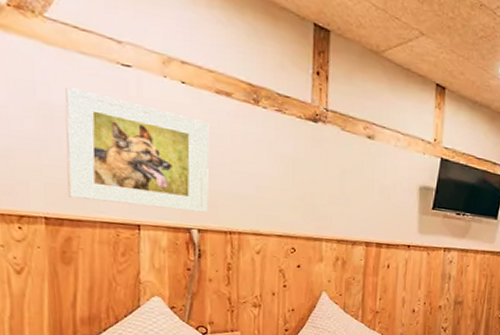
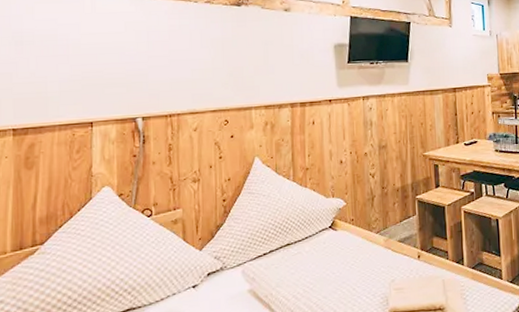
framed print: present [65,87,210,213] -> none [32,15,151,108]

